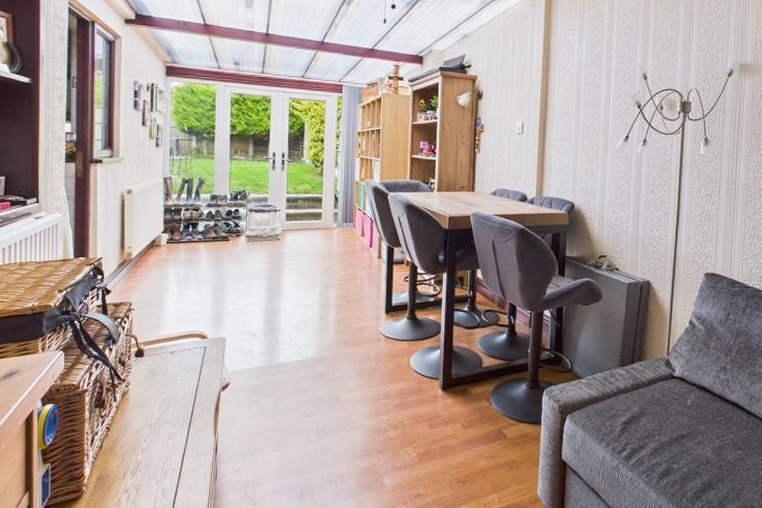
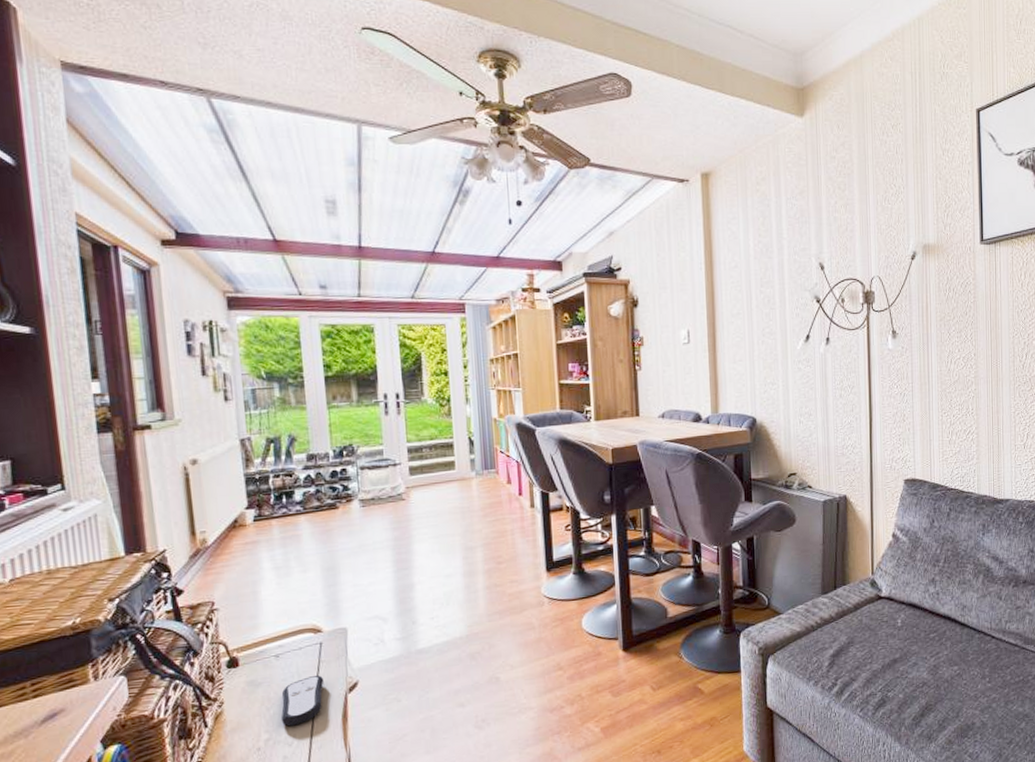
remote control: none [169,372,205,411] -> present [281,675,324,727]

